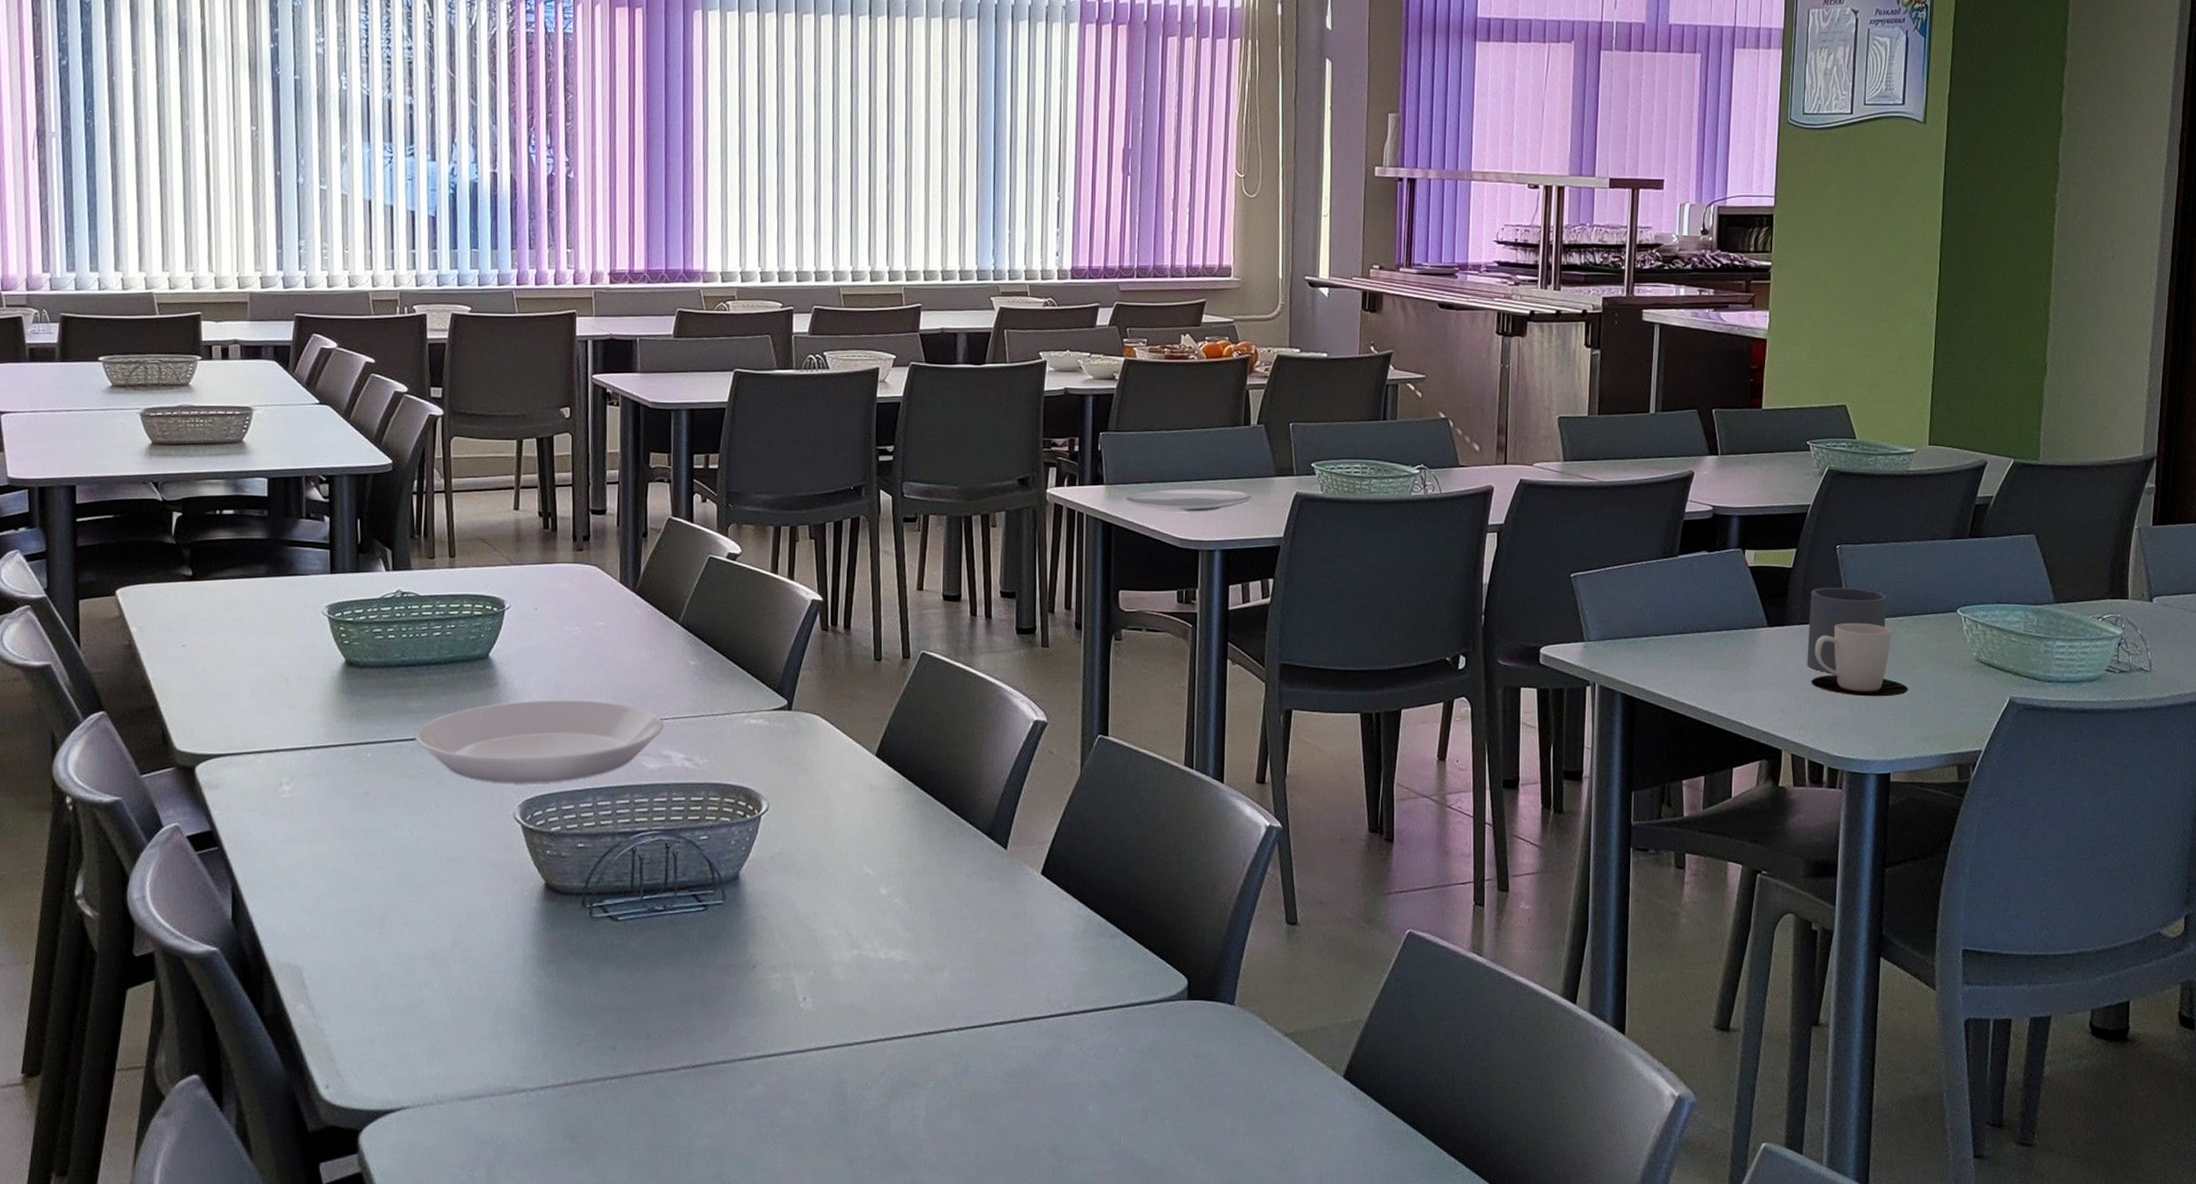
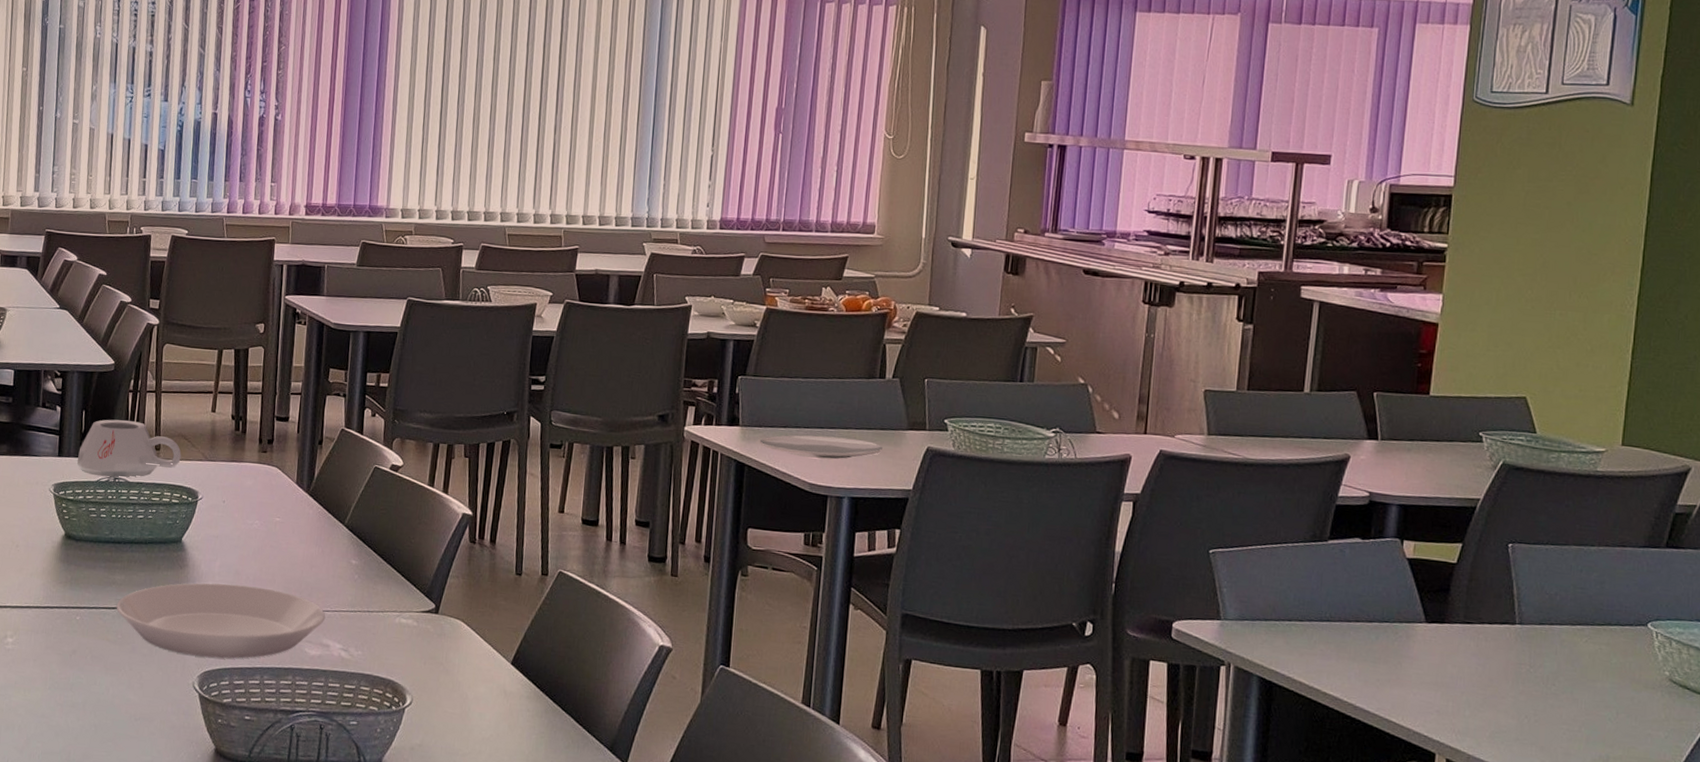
cup: none [354,526,481,593] -> present [76,419,181,478]
cup: present [1807,587,1887,673] -> none [1468,586,1566,678]
cup: present [1811,622,1908,697] -> none [1472,626,1586,710]

